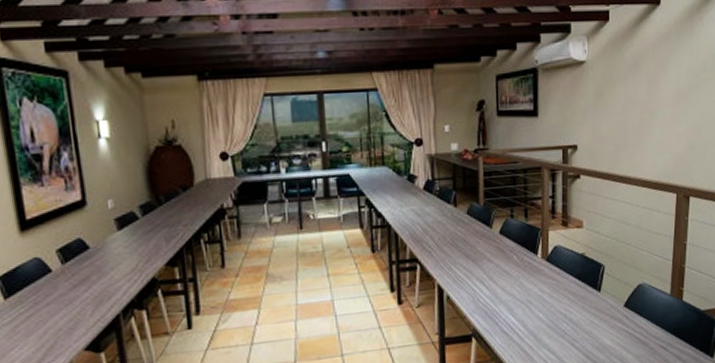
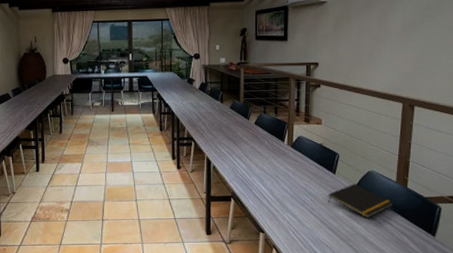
notepad: none [592,301,668,345] -> present [328,183,394,219]

